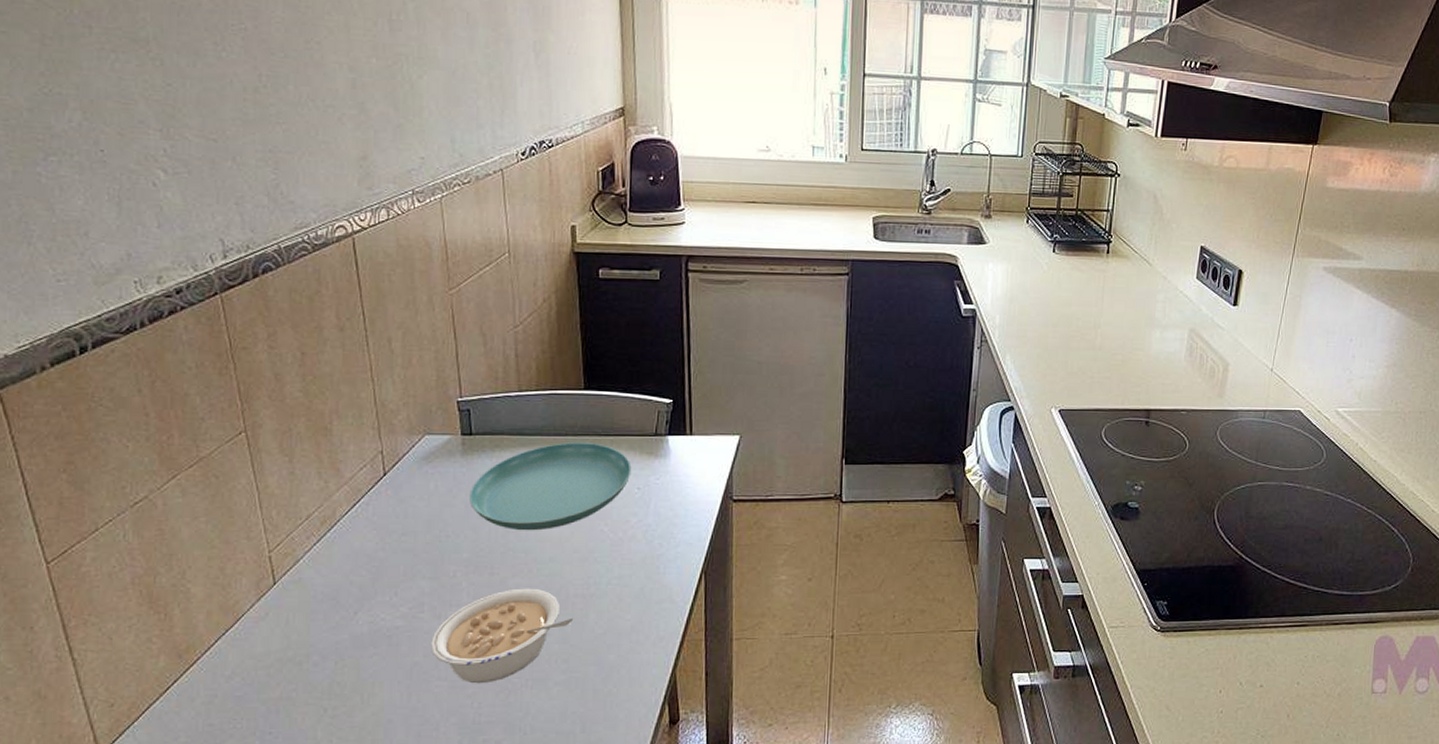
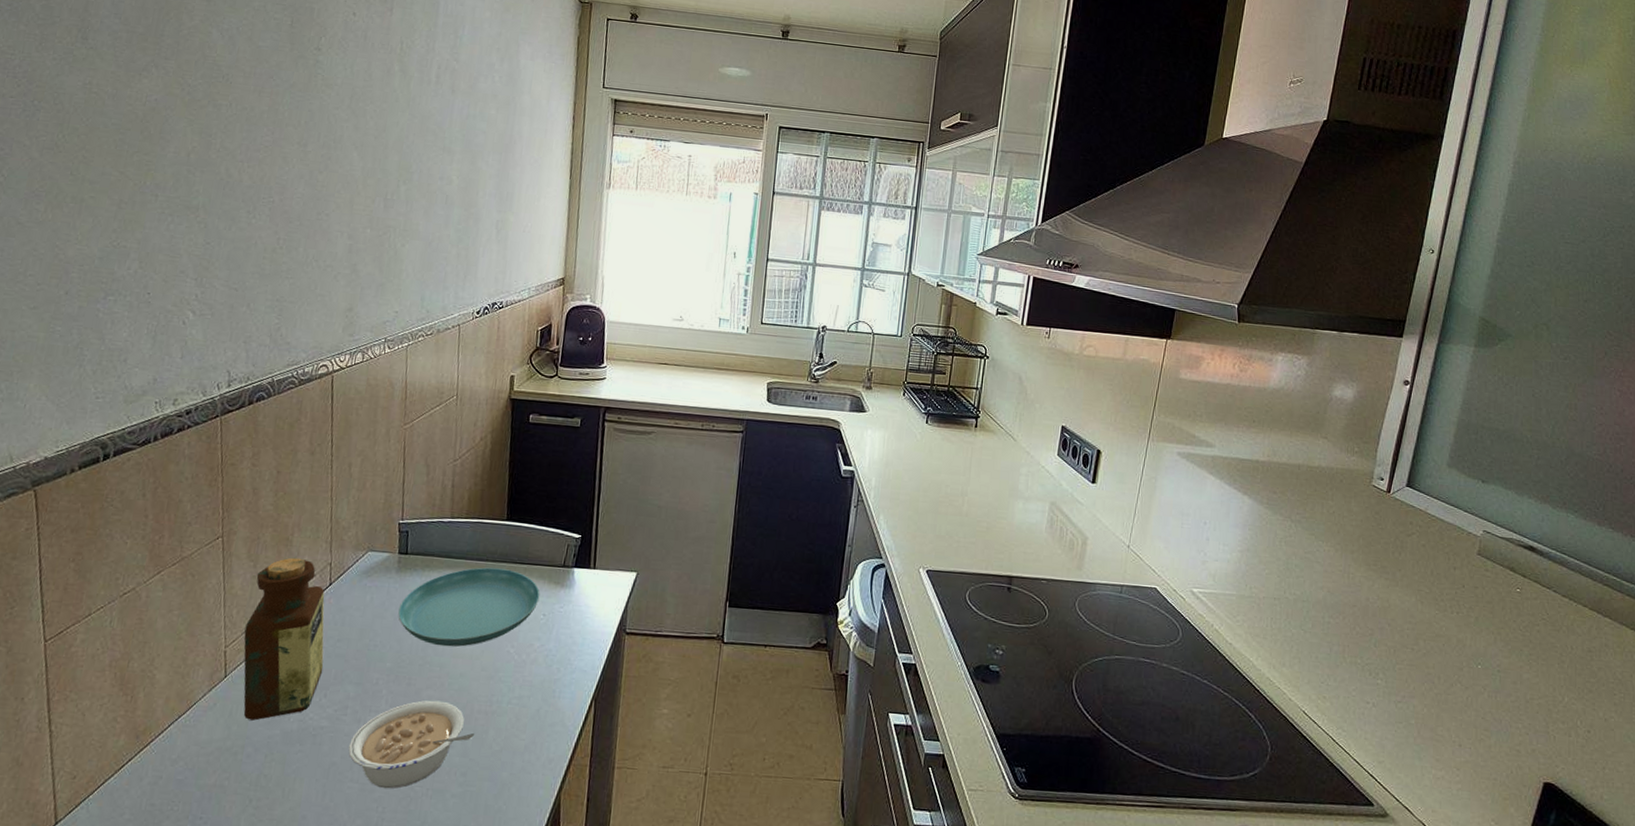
bottle: none [289,448,390,627] -> present [243,557,325,721]

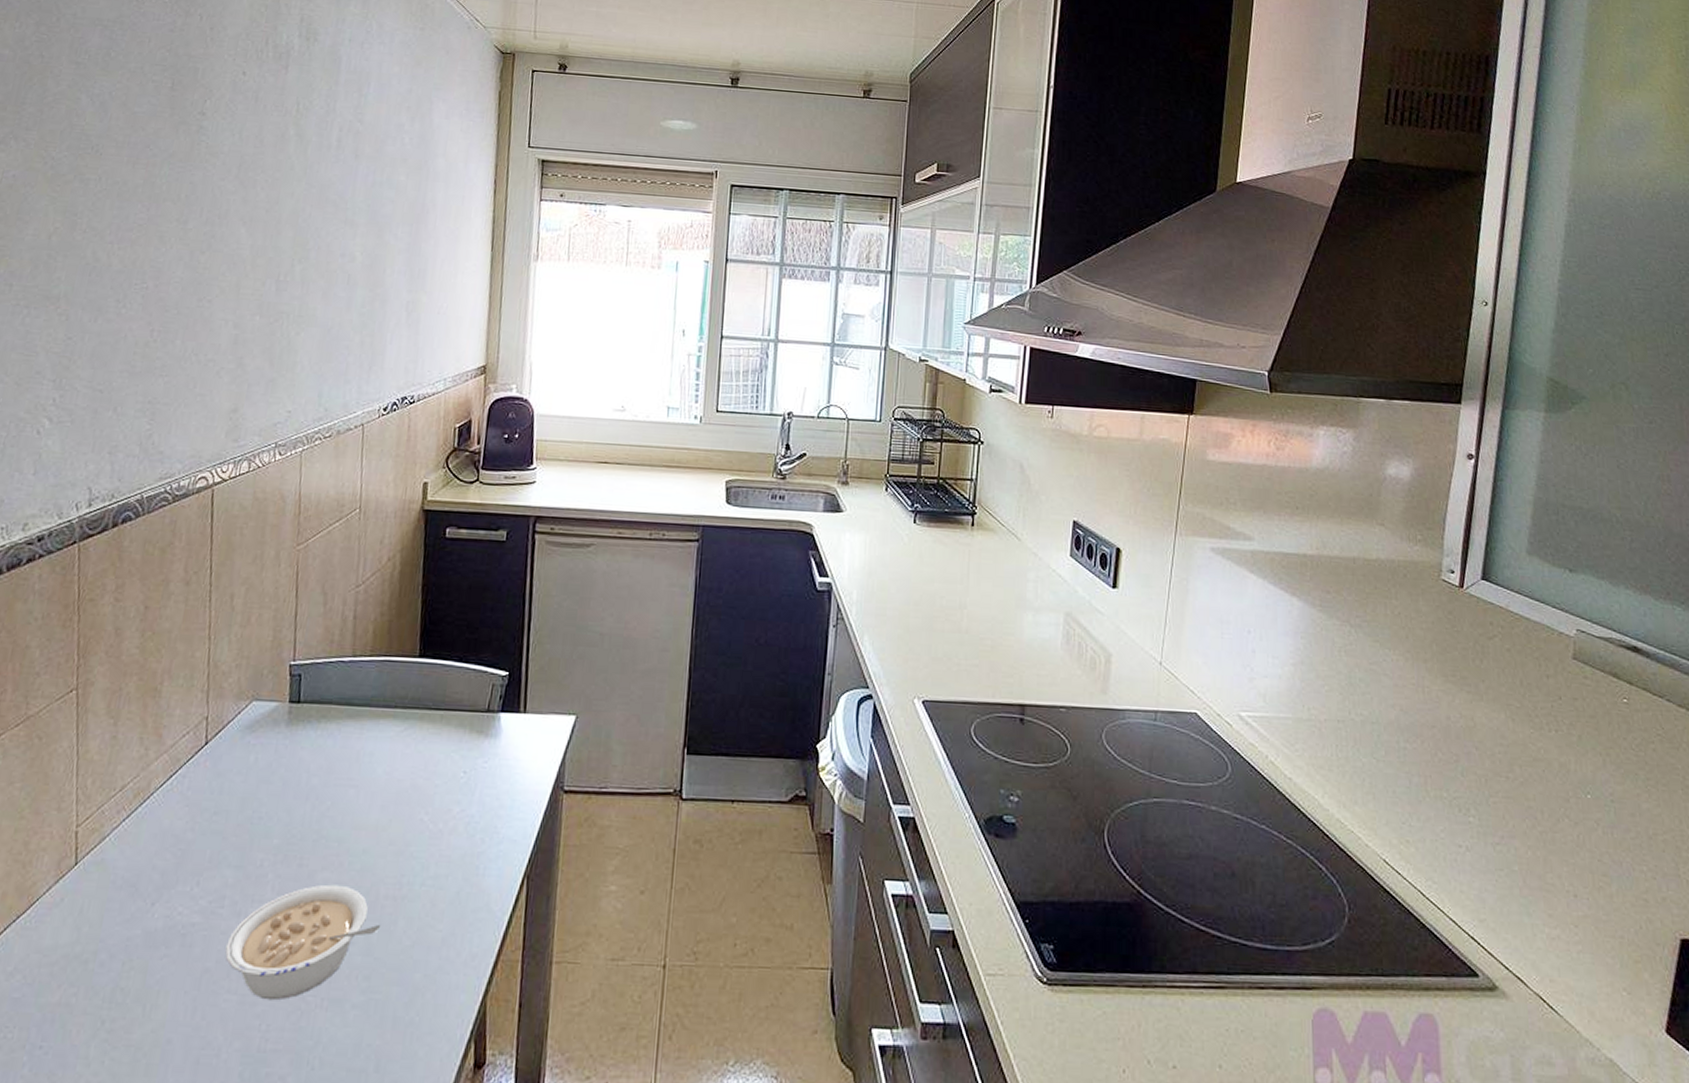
bottle: present [243,557,325,721] -> none [97,711,200,918]
saucer: present [398,567,540,647] -> none [288,715,460,817]

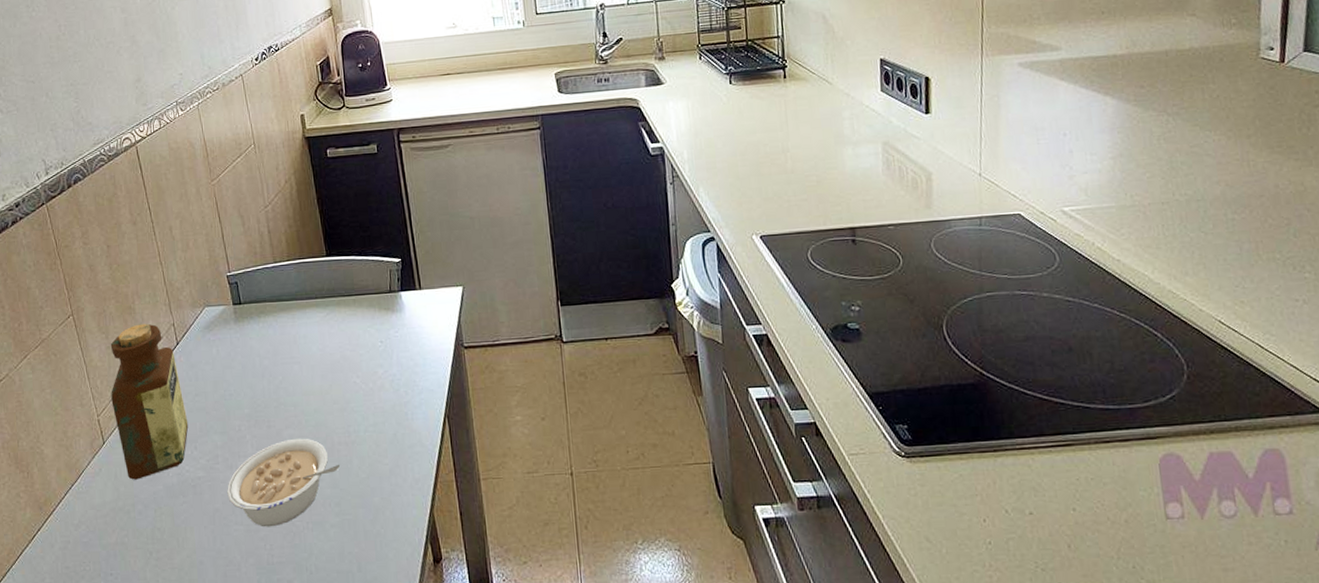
bottle: none [97,711,200,918] -> present [110,323,189,480]

